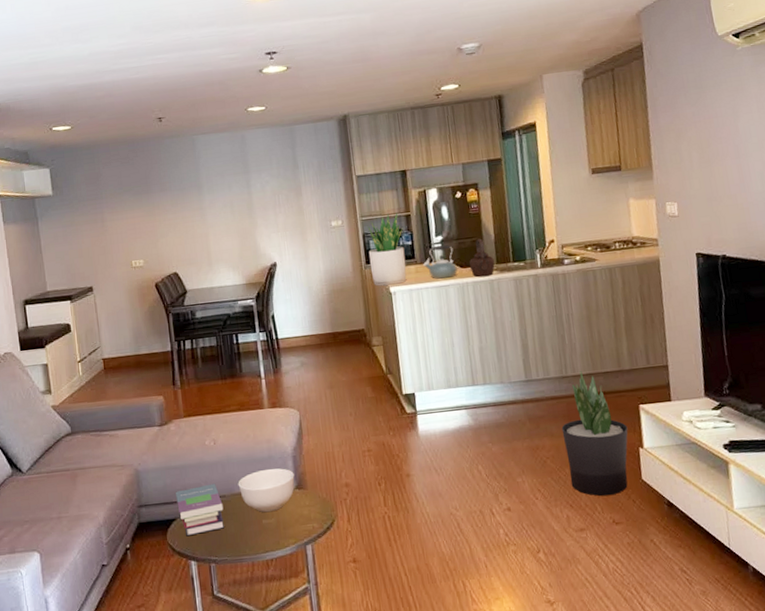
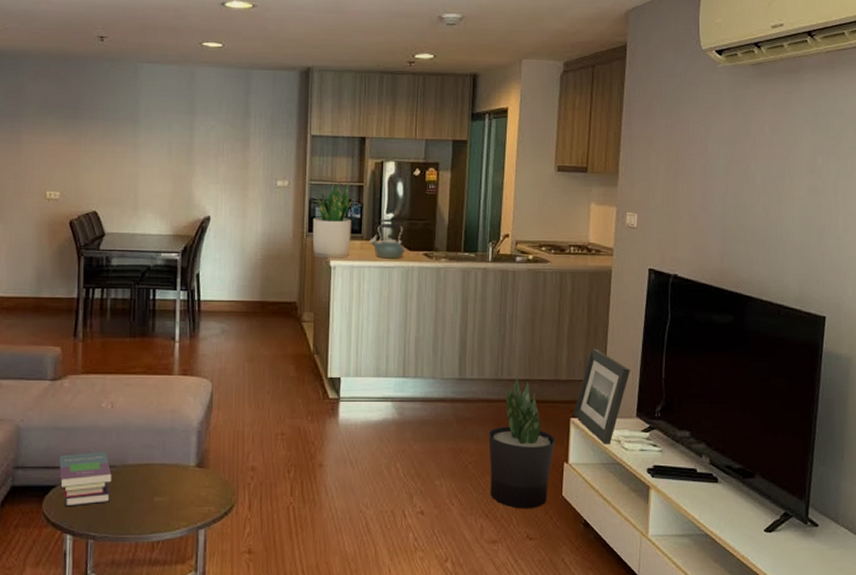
bowl: present [238,468,295,513] -> none [132,441,197,490]
teapot: present [469,238,495,278] -> none [417,222,444,263]
picture frame: none [641,336,693,426] -> present [573,348,631,444]

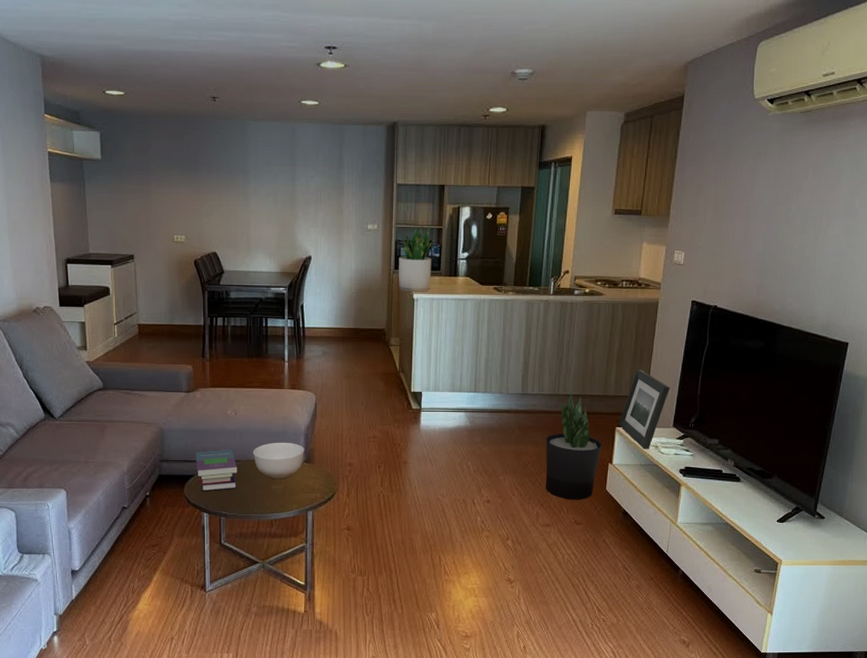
bowl: none [132,441,197,490] -> present [253,442,304,480]
kettle: present [369,224,404,260] -> none [447,262,477,293]

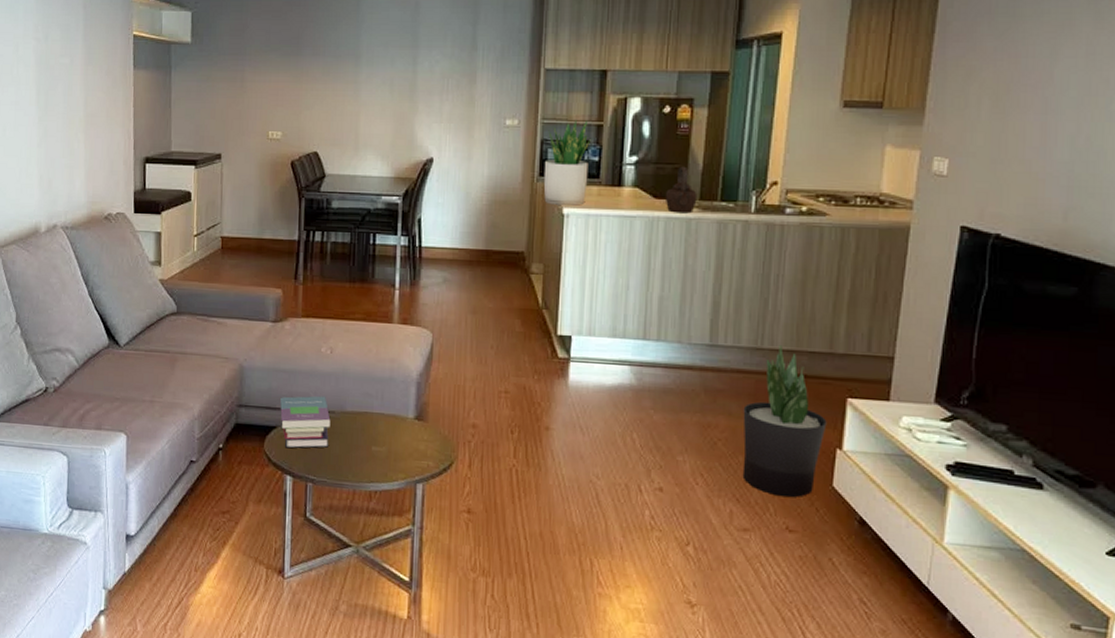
bowl: present [253,442,304,480] -> none [350,391,416,440]
teapot: none [488,260,512,296] -> present [664,166,697,214]
picture frame: present [618,369,671,449] -> none [851,318,930,433]

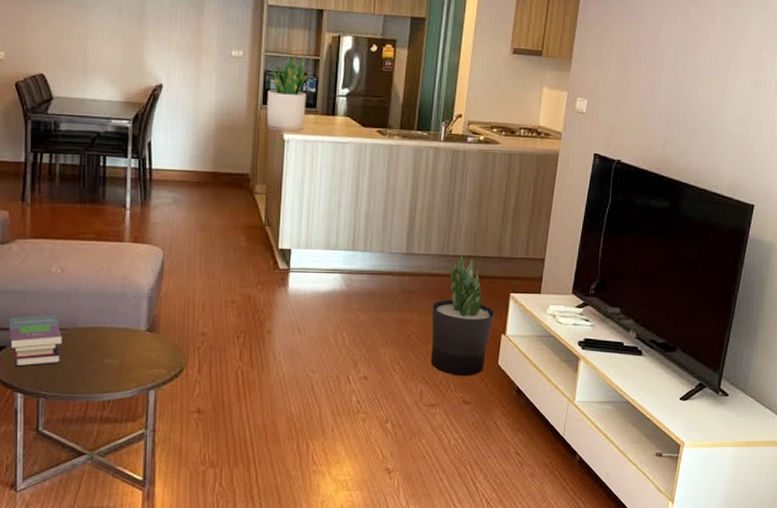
teapot: present [664,166,697,214] -> none [371,99,398,141]

